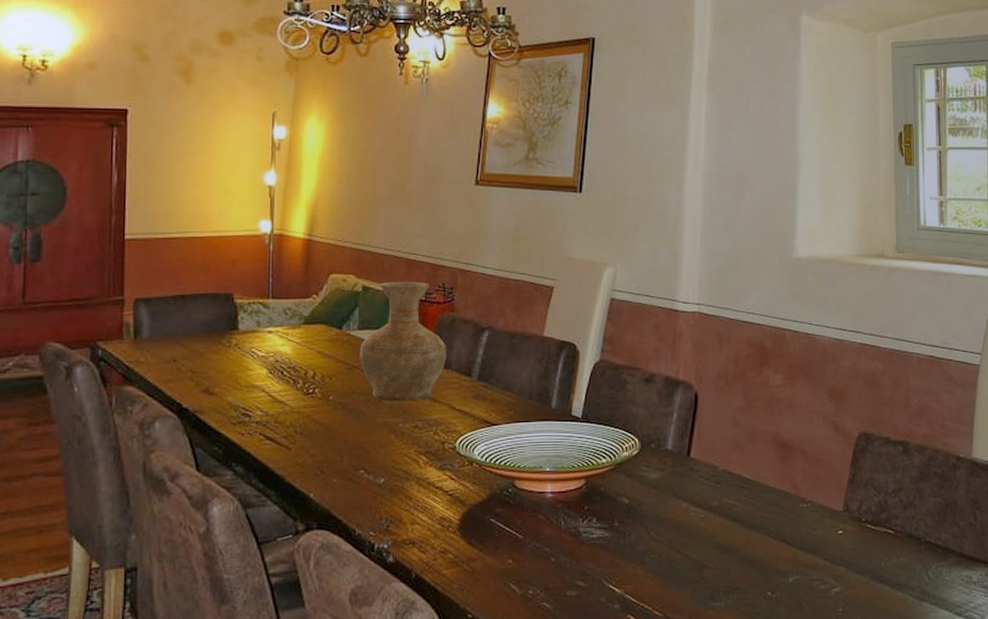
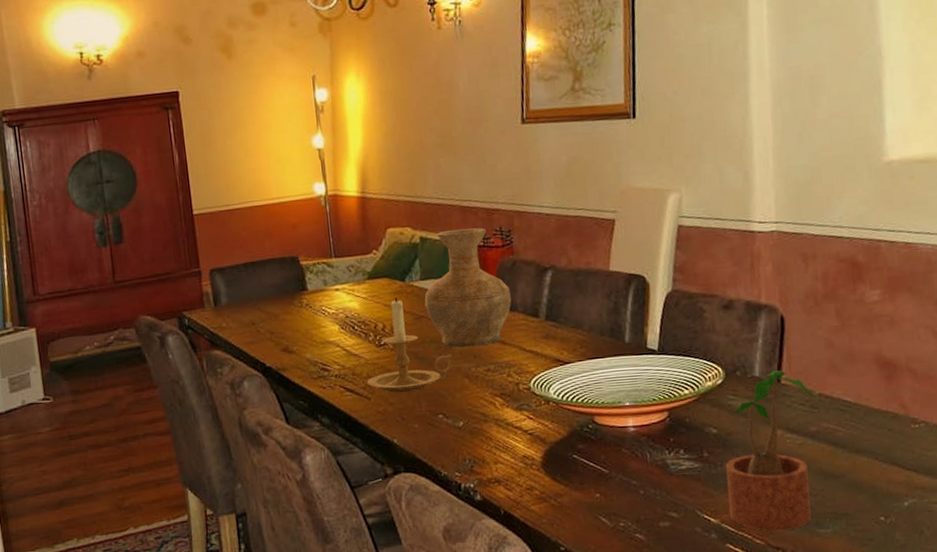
candle holder: none [290,345,381,445] -> present [367,298,453,393]
potted plant: none [633,445,726,603] -> present [726,370,822,531]

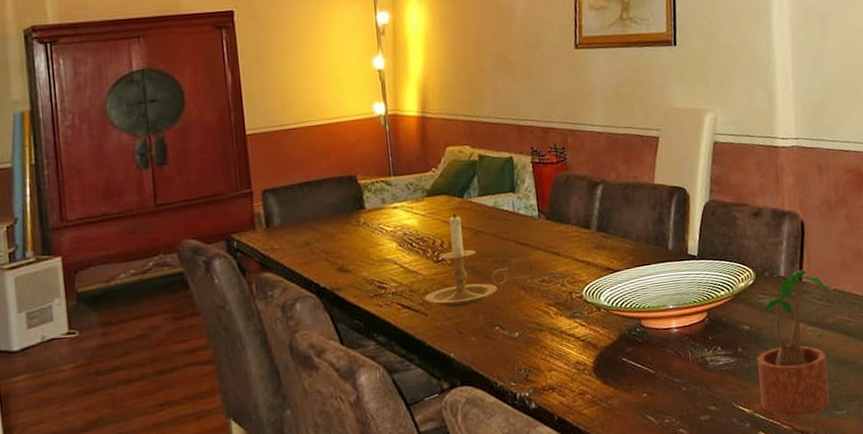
vase: present [424,228,512,348] -> none [482,145,566,261]

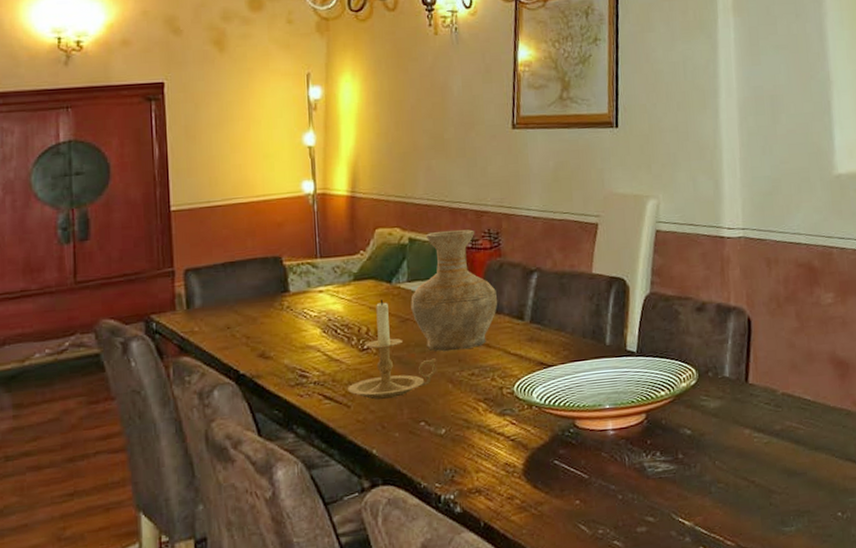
vase: none [482,145,566,261] -> present [410,229,498,352]
potted plant: present [757,269,836,417] -> none [699,370,785,532]

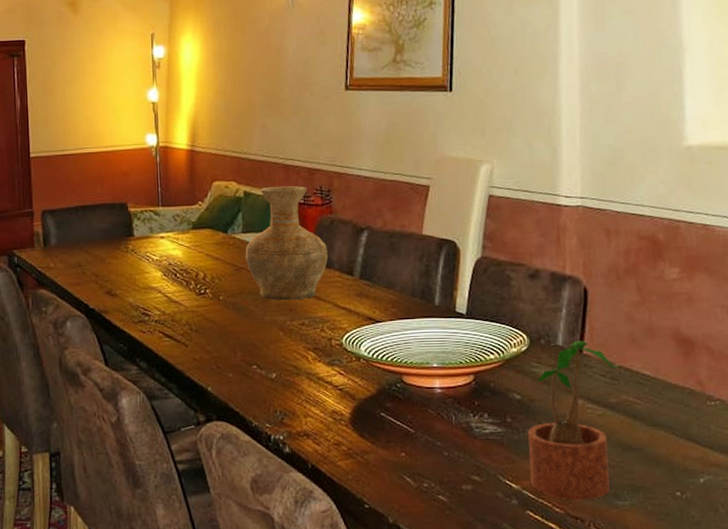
candle holder: present [348,300,437,400] -> none [186,248,269,342]
potted plant: none [699,370,785,532] -> present [528,341,622,501]

